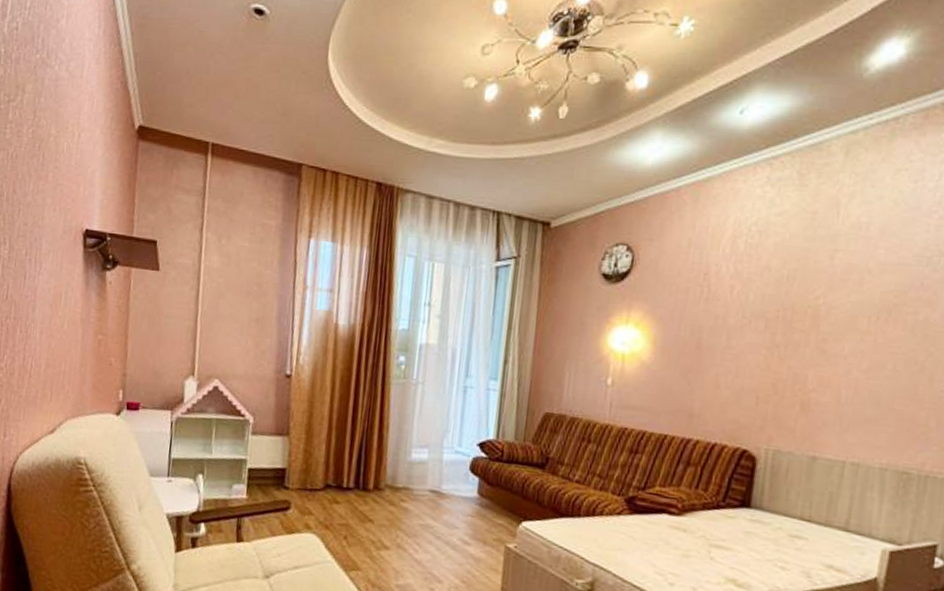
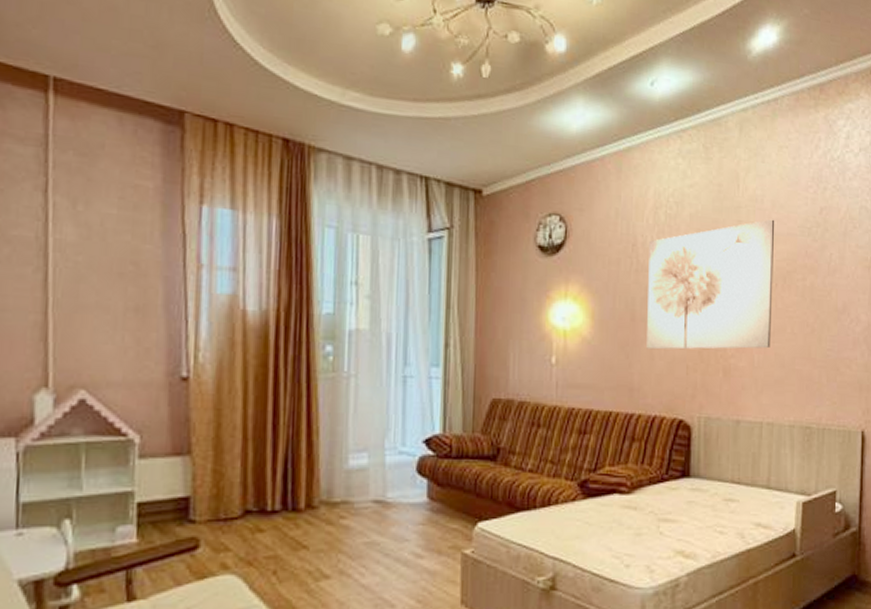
wall art: none [711,247,883,385] -> present [647,219,775,350]

